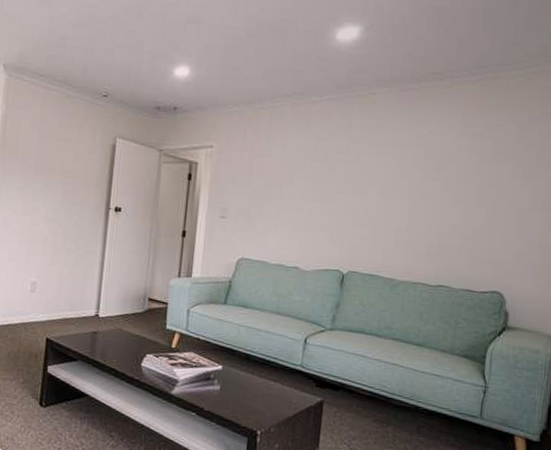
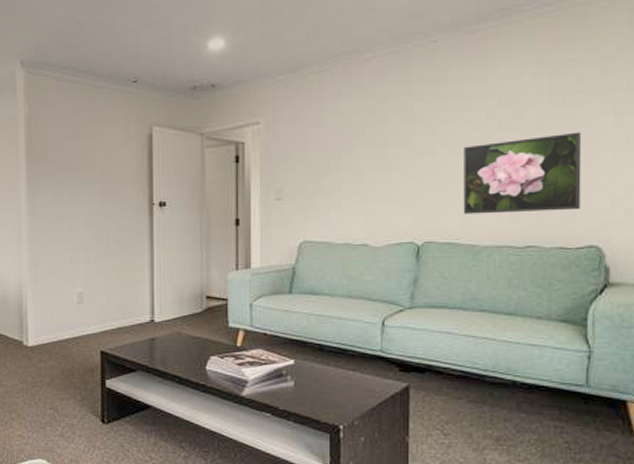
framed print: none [385,188,494,258] -> present [463,132,582,214]

